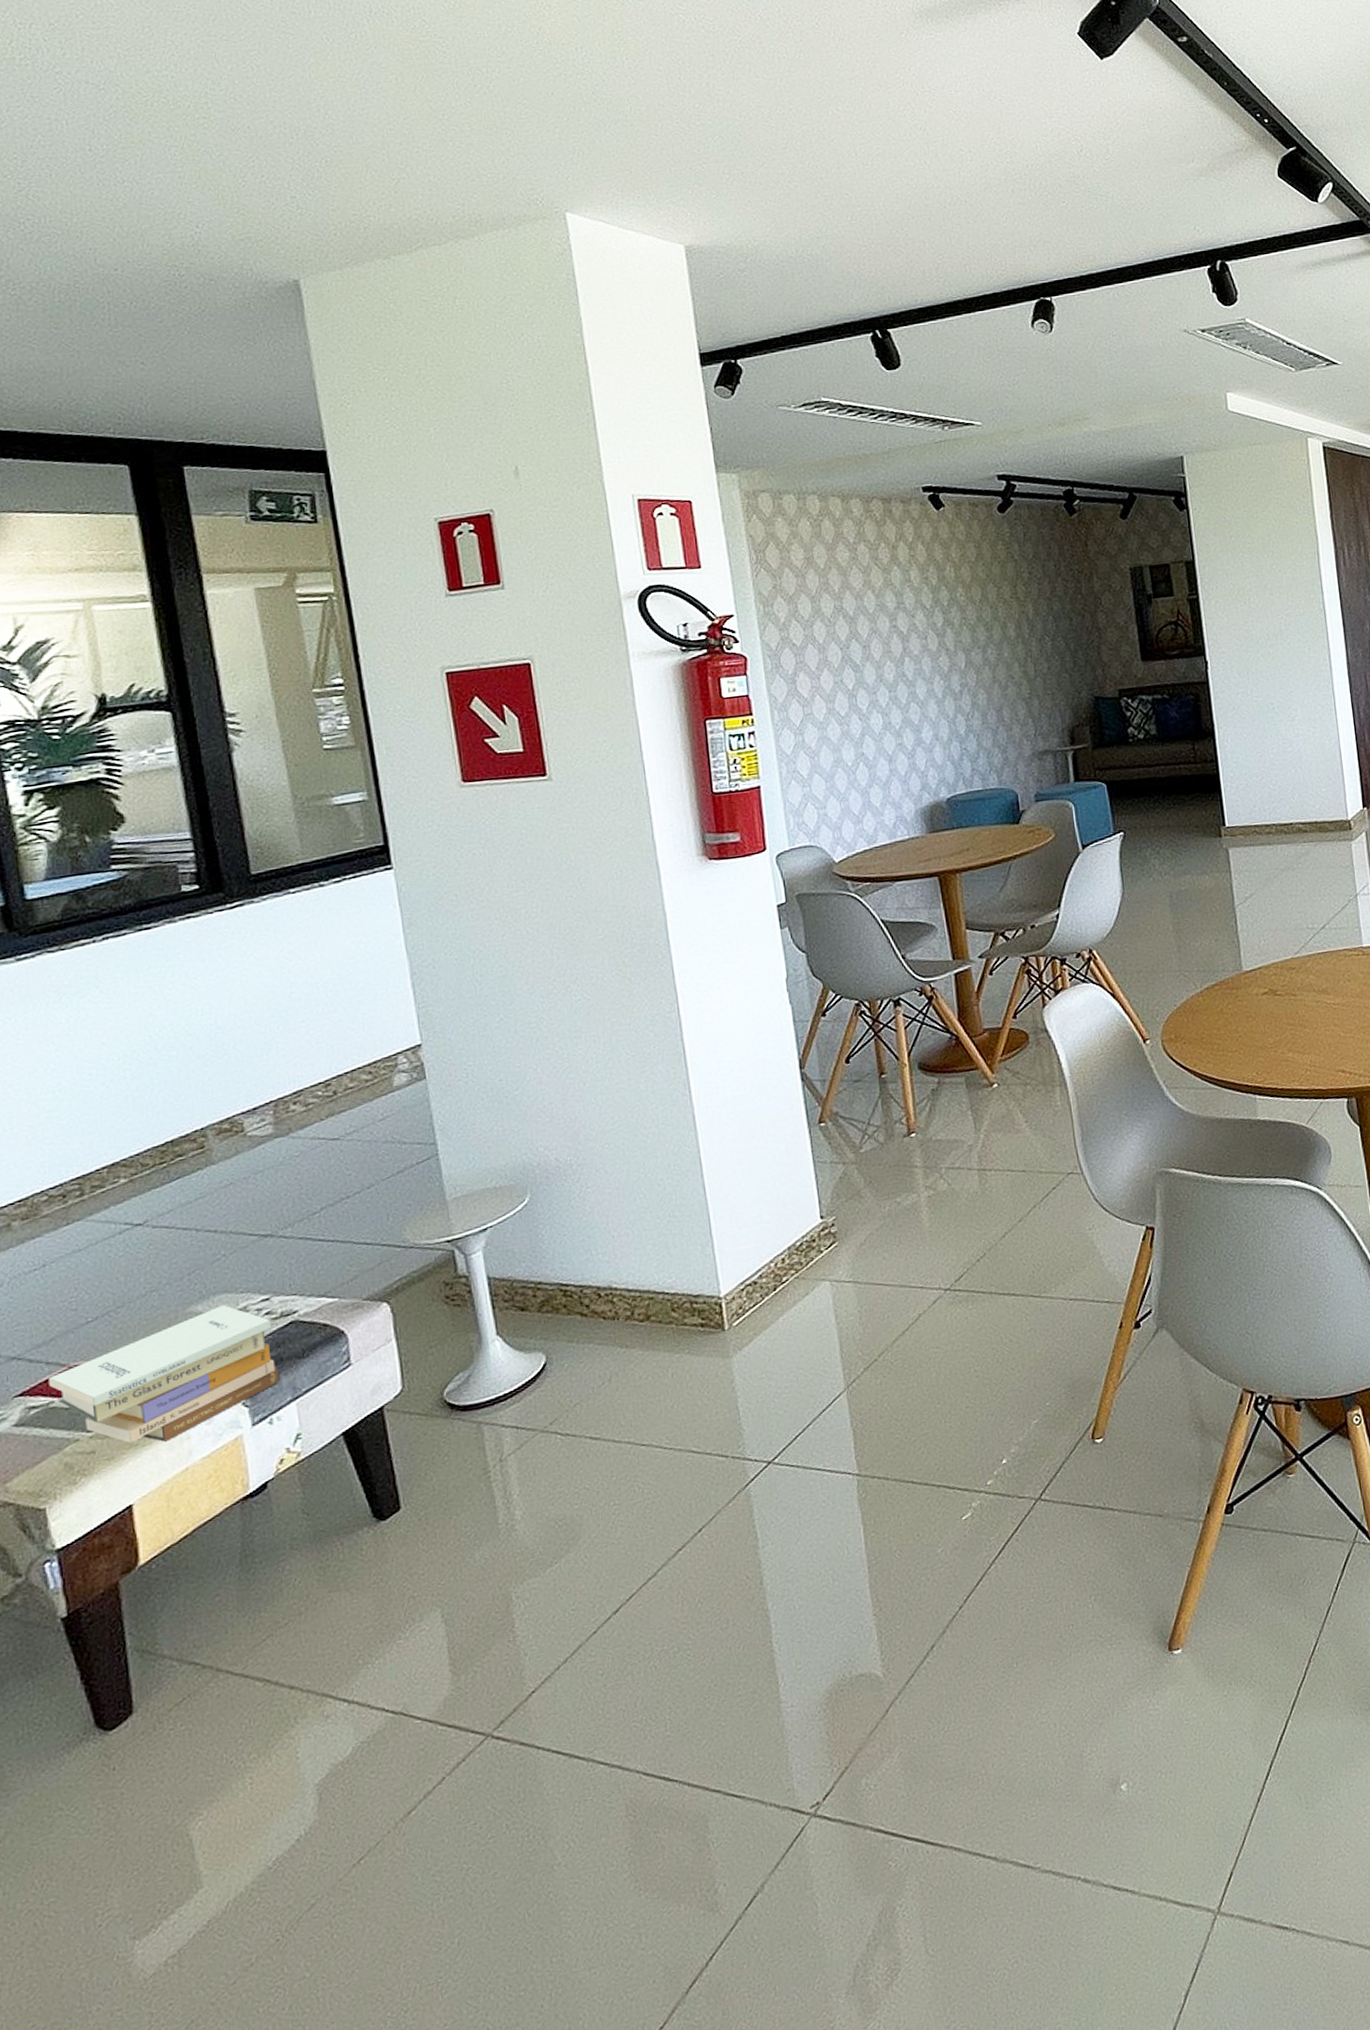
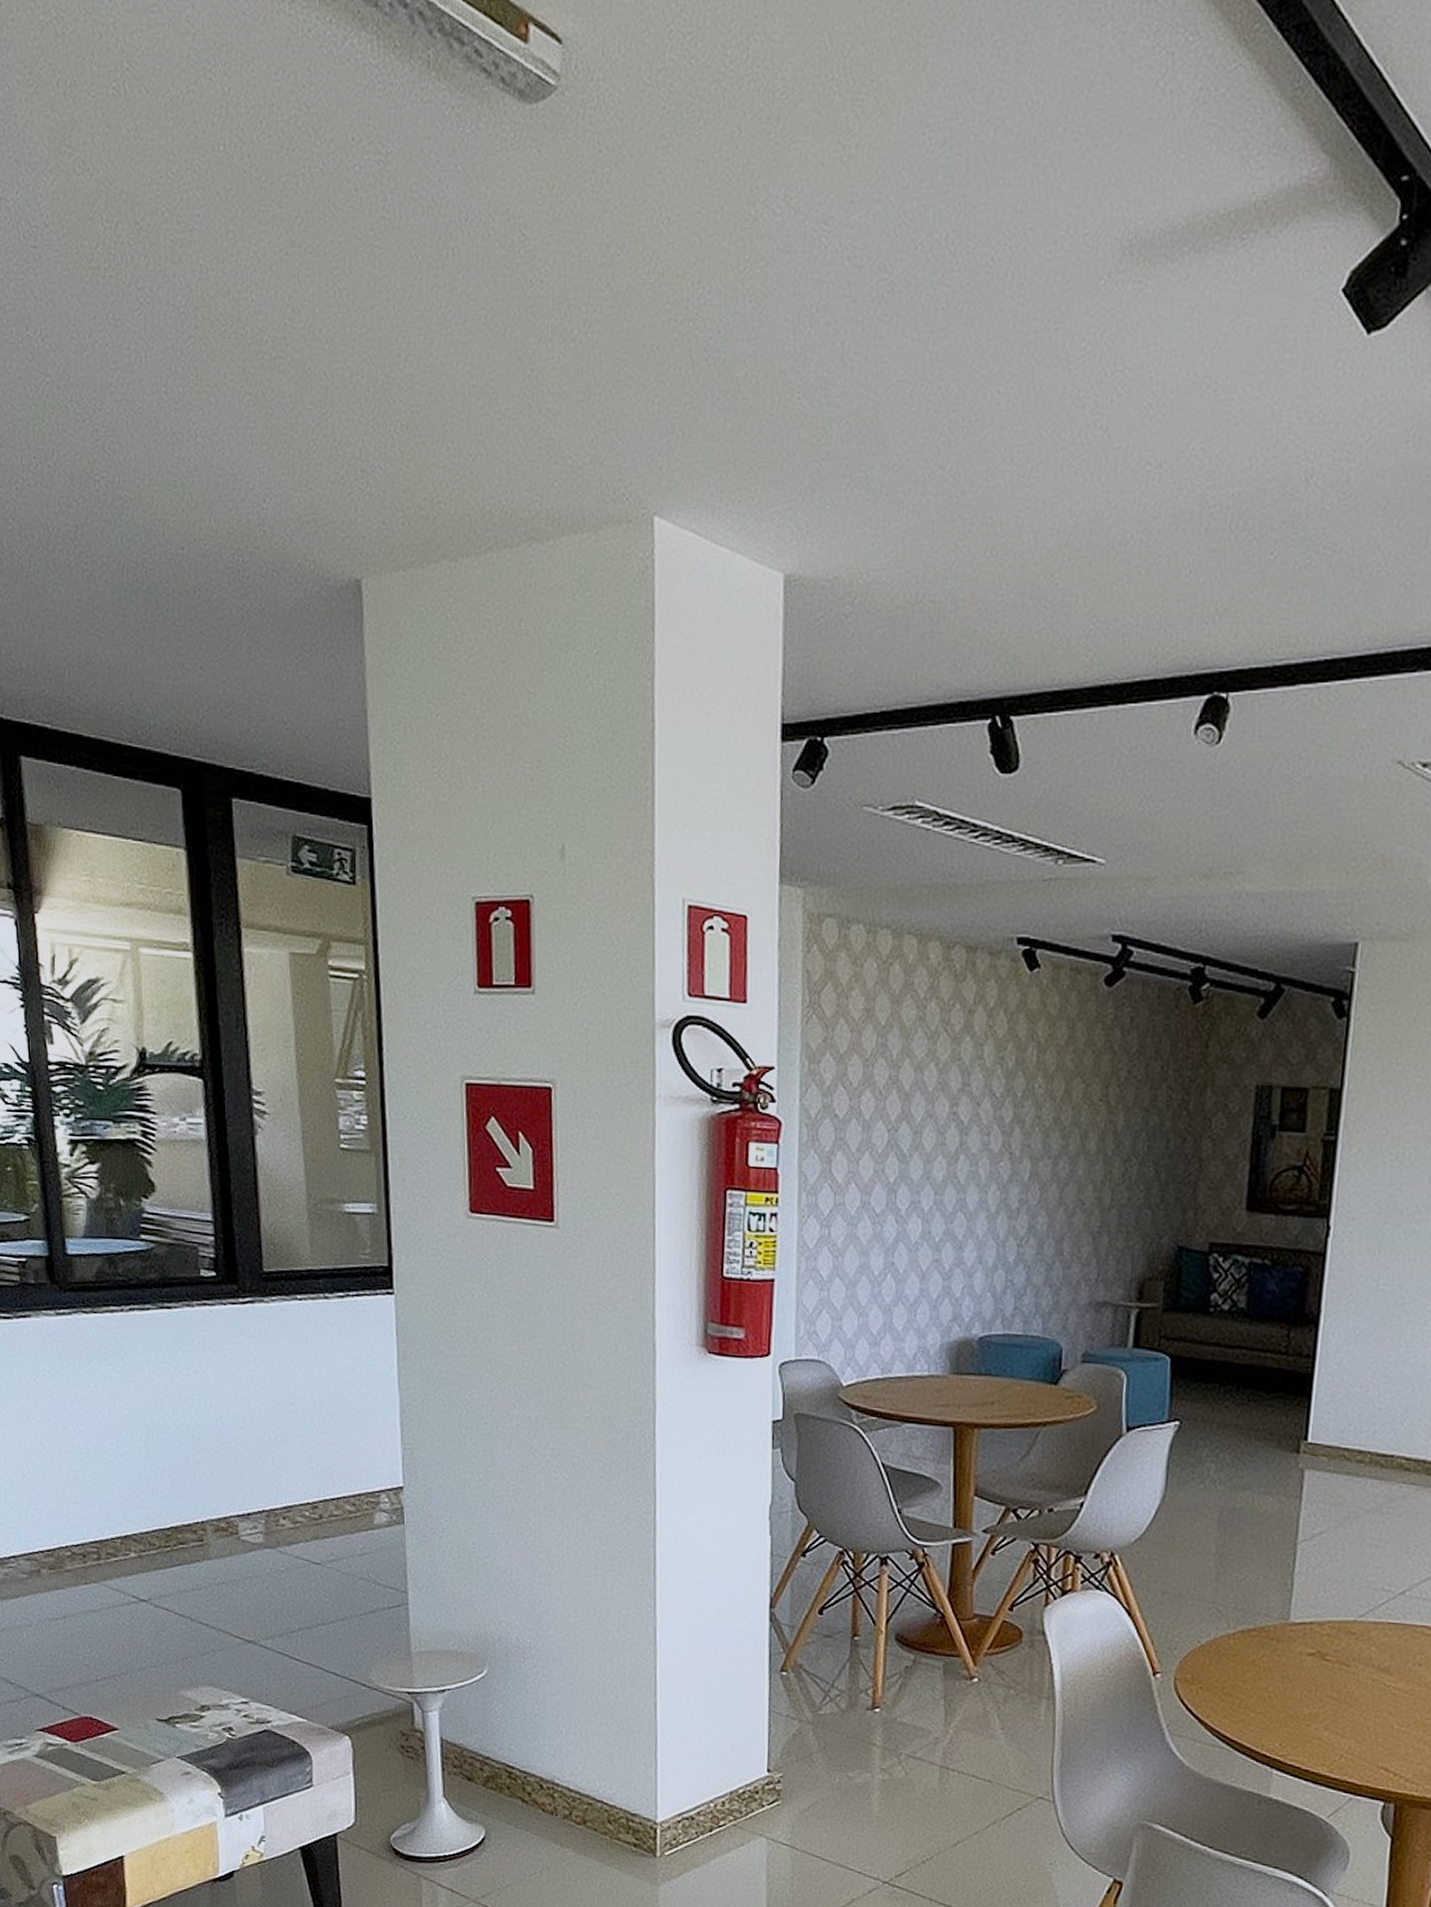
books: present [48,1305,280,1443] -> none [63,1697,251,1808]

